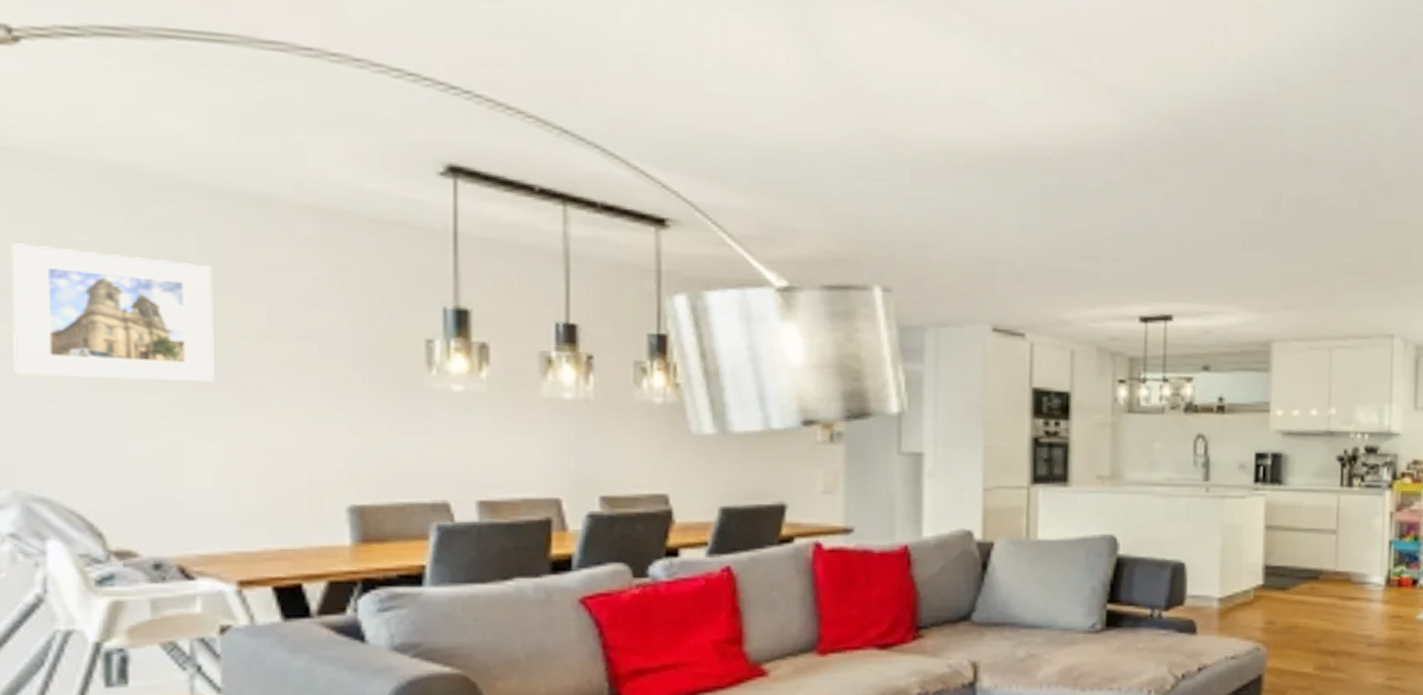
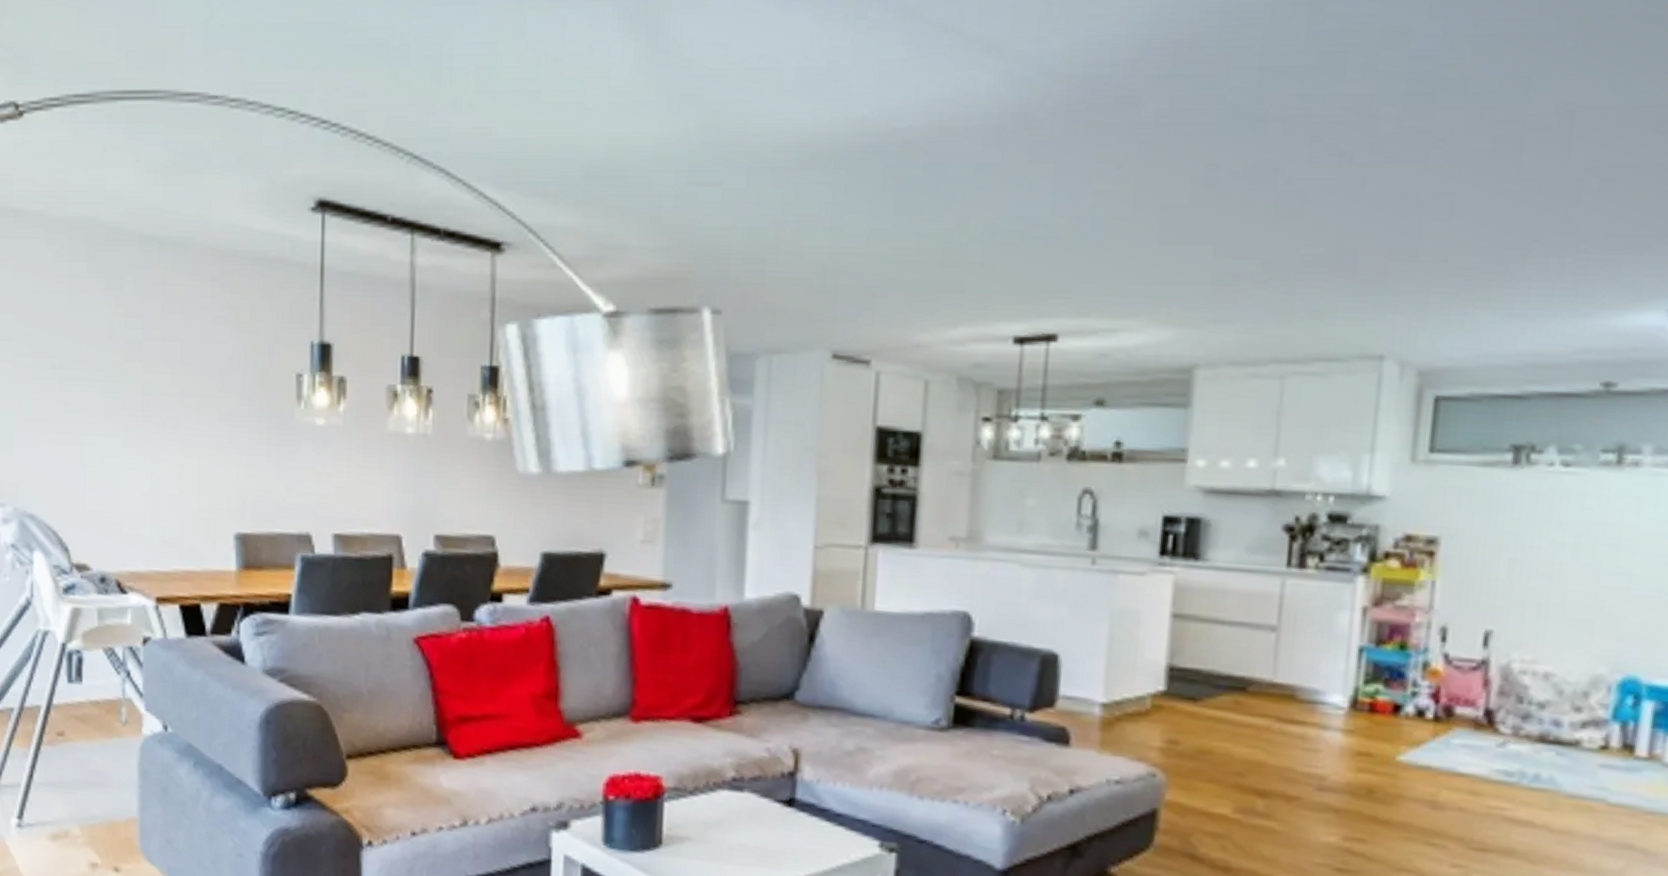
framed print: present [11,243,214,382] -> none [15,293,144,414]

